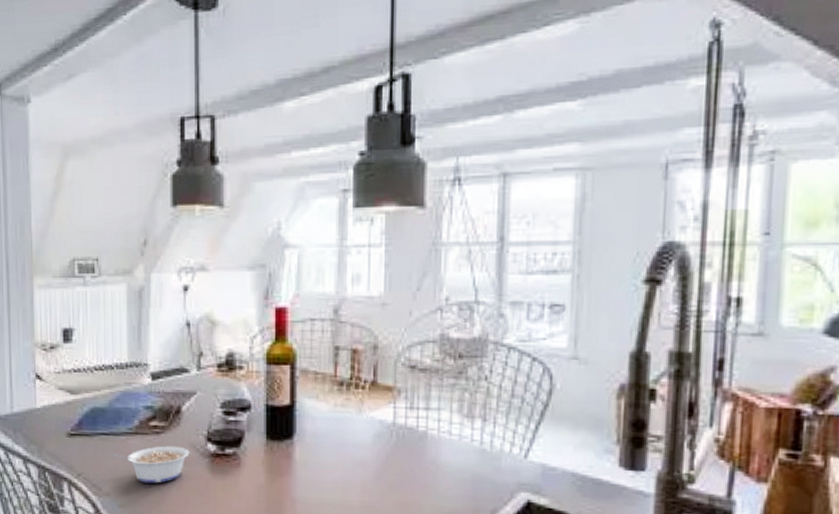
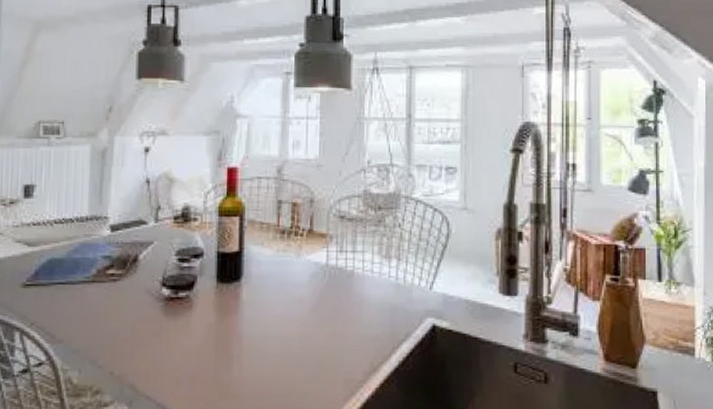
legume: present [113,445,190,484] -> none [69,292,145,328]

